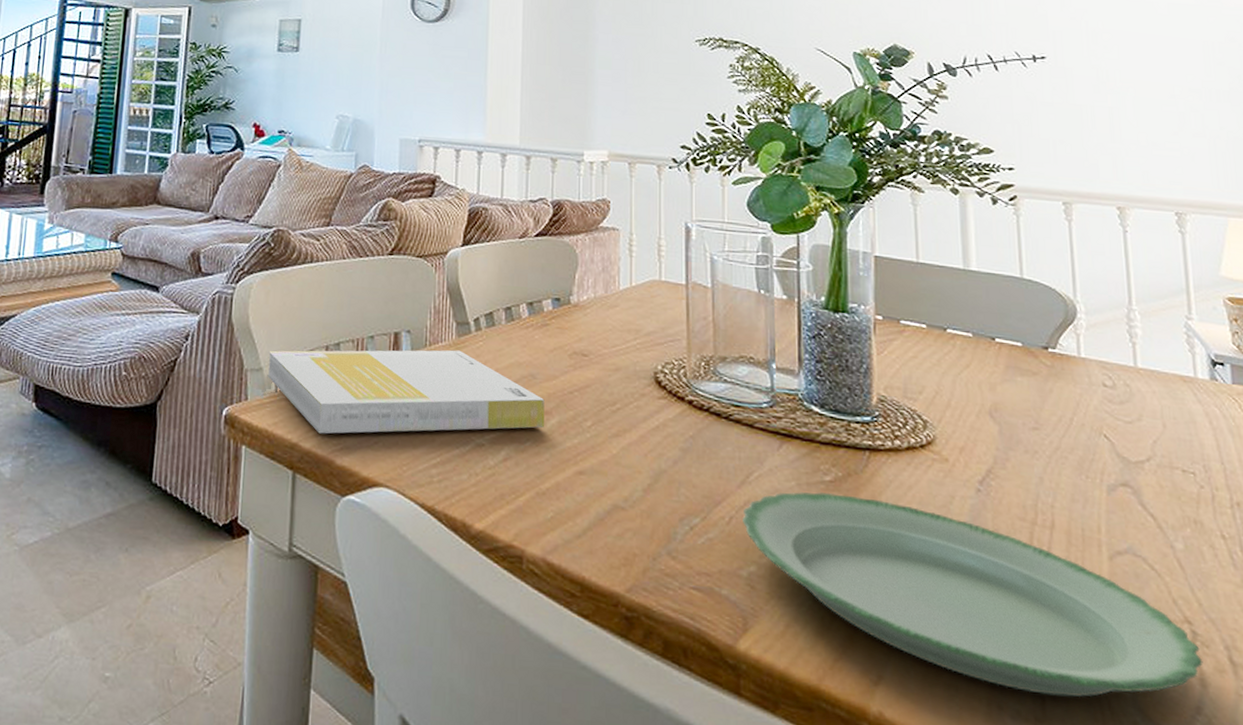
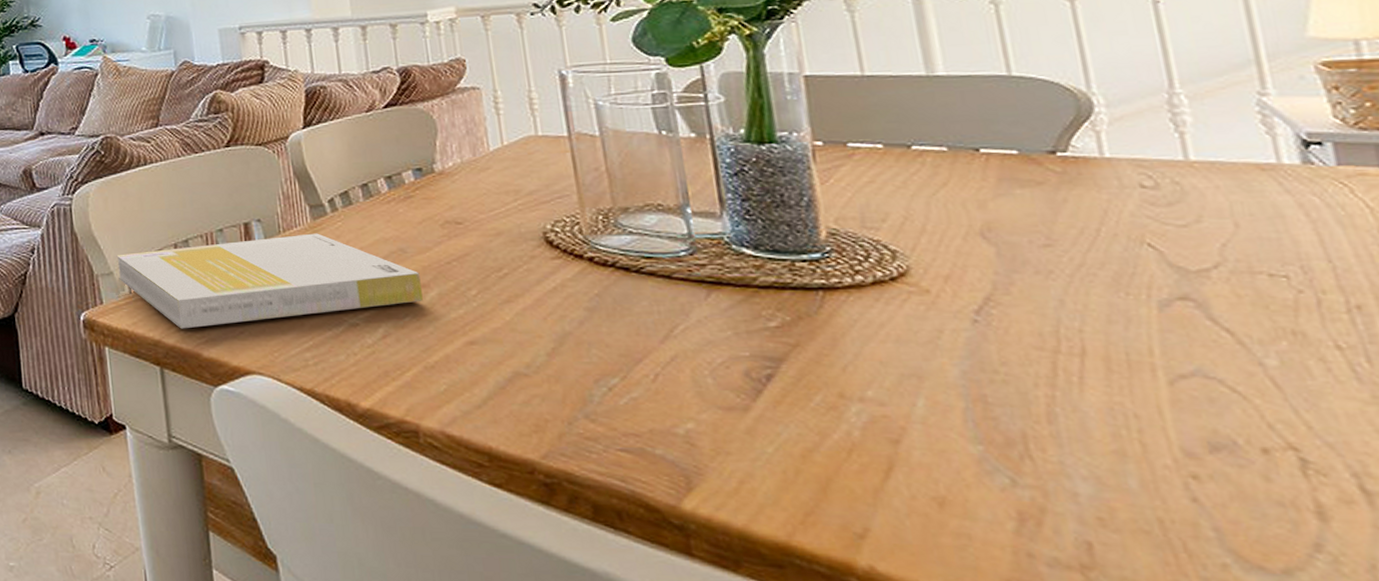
plate: present [742,491,1203,698] -> none [670,339,1321,541]

